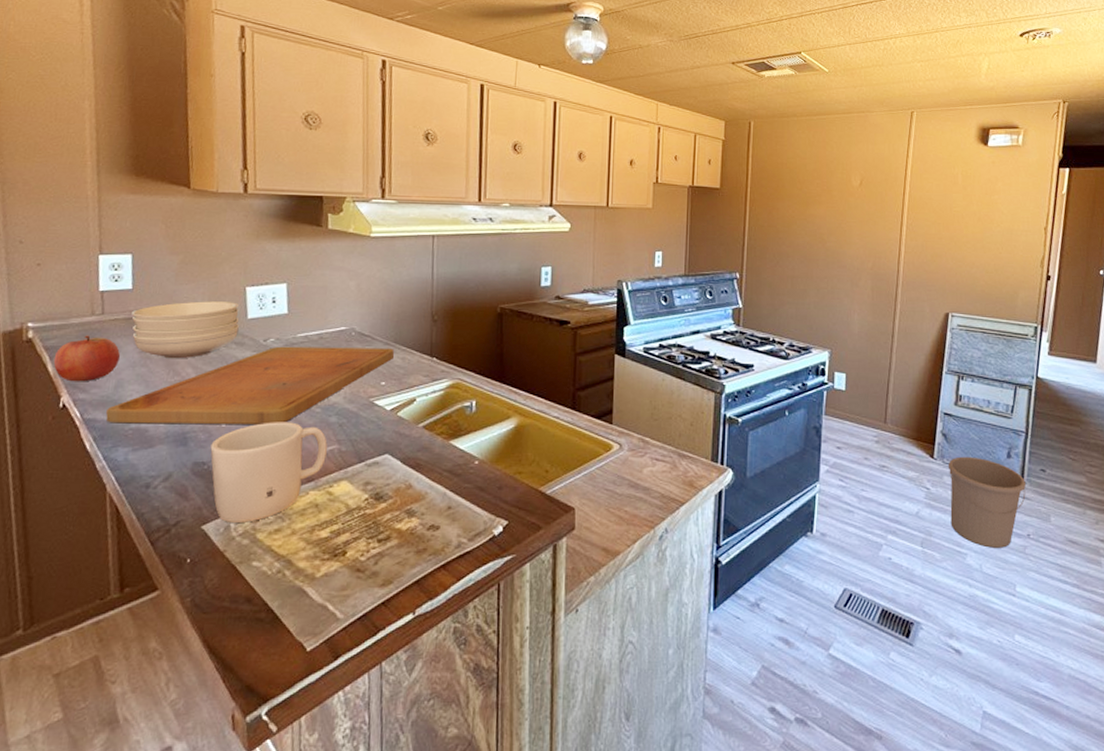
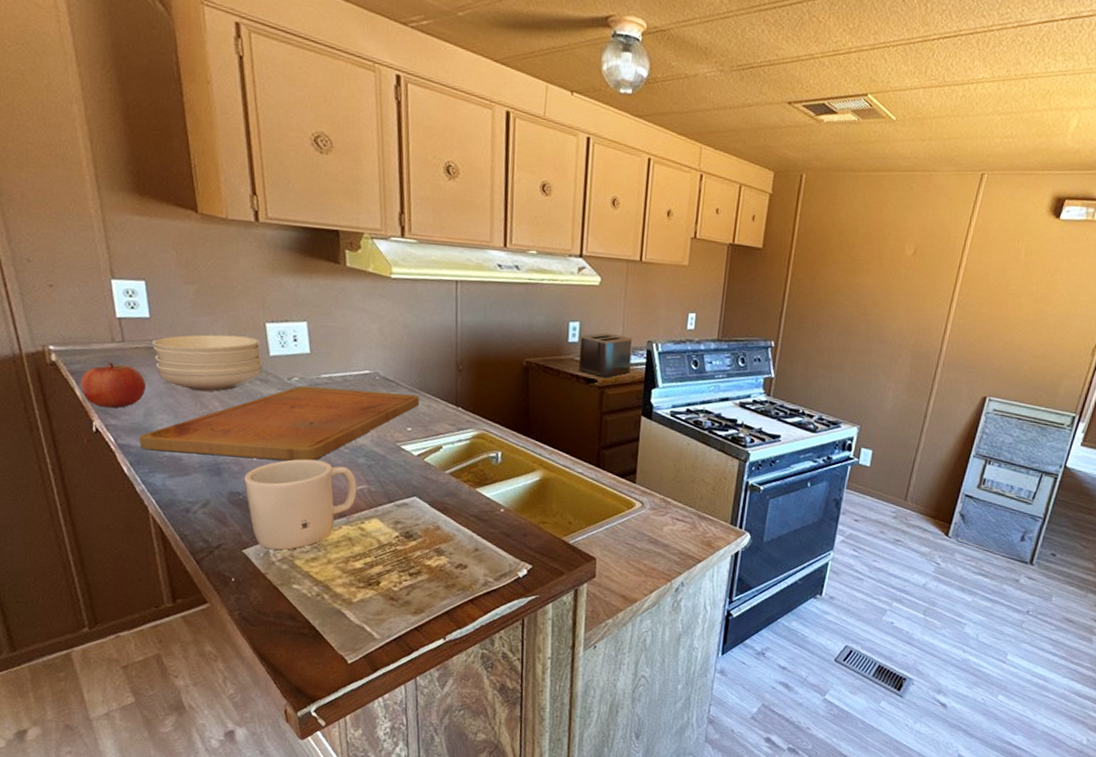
toaster: none [551,275,603,319] -> present [578,332,633,378]
bucket: present [948,456,1026,548] -> none [955,536,1034,621]

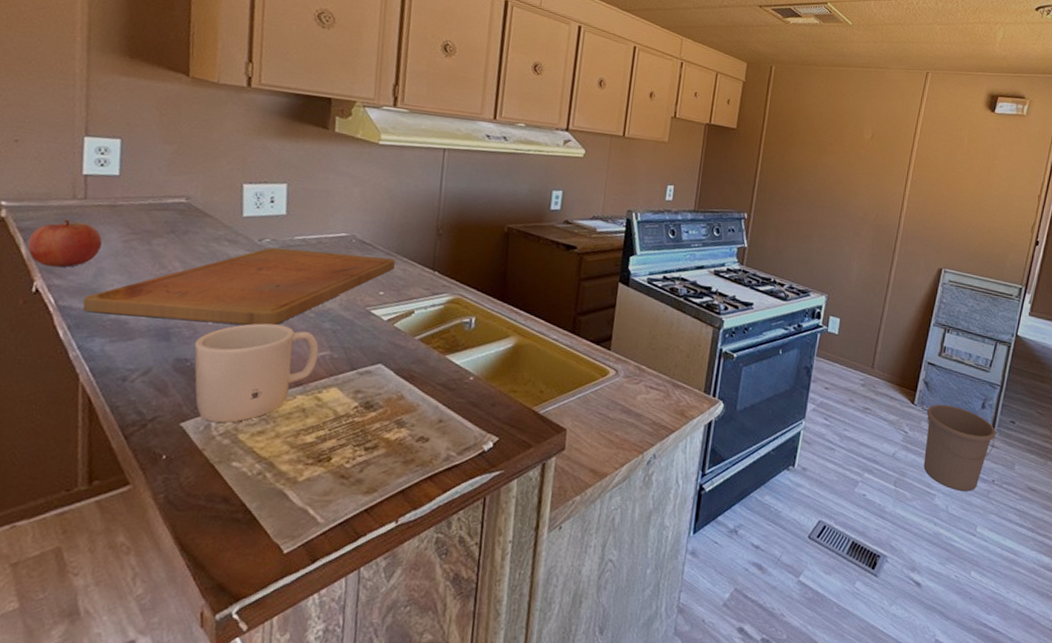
bowl: present [152,334,262,392] -> none [116,193,235,252]
toaster: present [578,332,633,378] -> none [558,201,613,245]
bucket: none [955,536,1034,621] -> present [923,404,996,491]

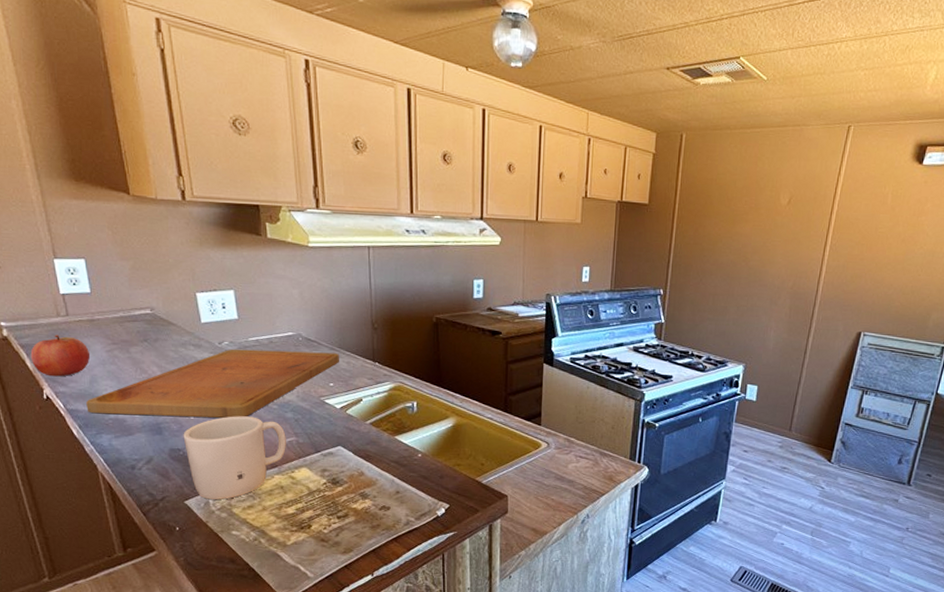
bucket: present [923,404,996,491] -> none [839,461,912,538]

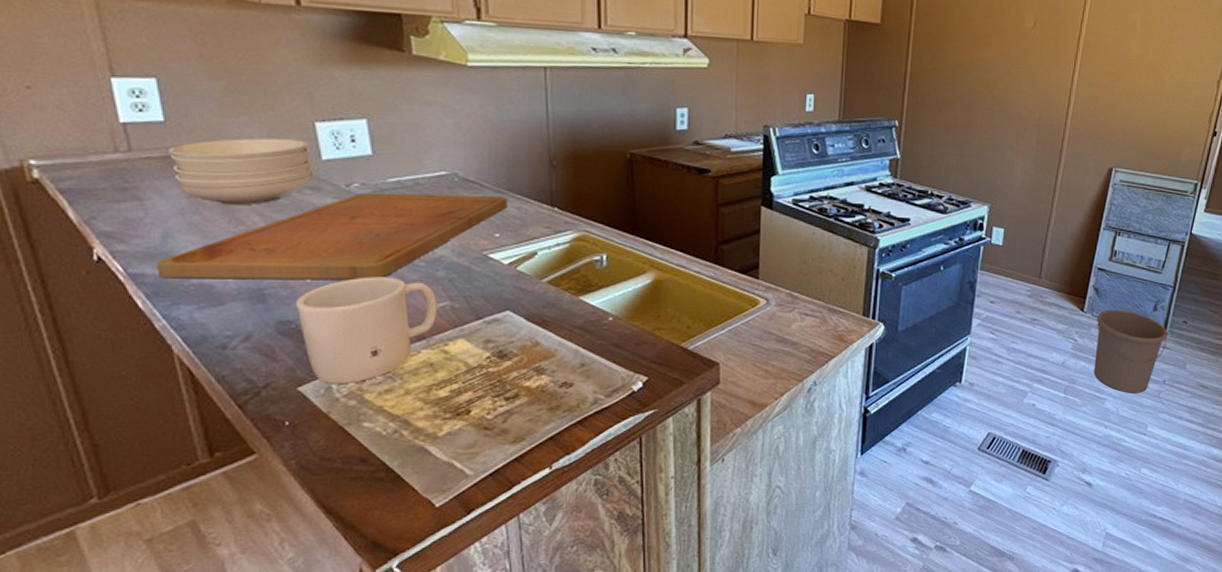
fruit: present [30,335,91,377] -> none [74,176,164,231]
bowl: none [94,305,194,358] -> present [169,138,312,206]
bucket: none [839,461,912,538] -> present [1093,310,1168,393]

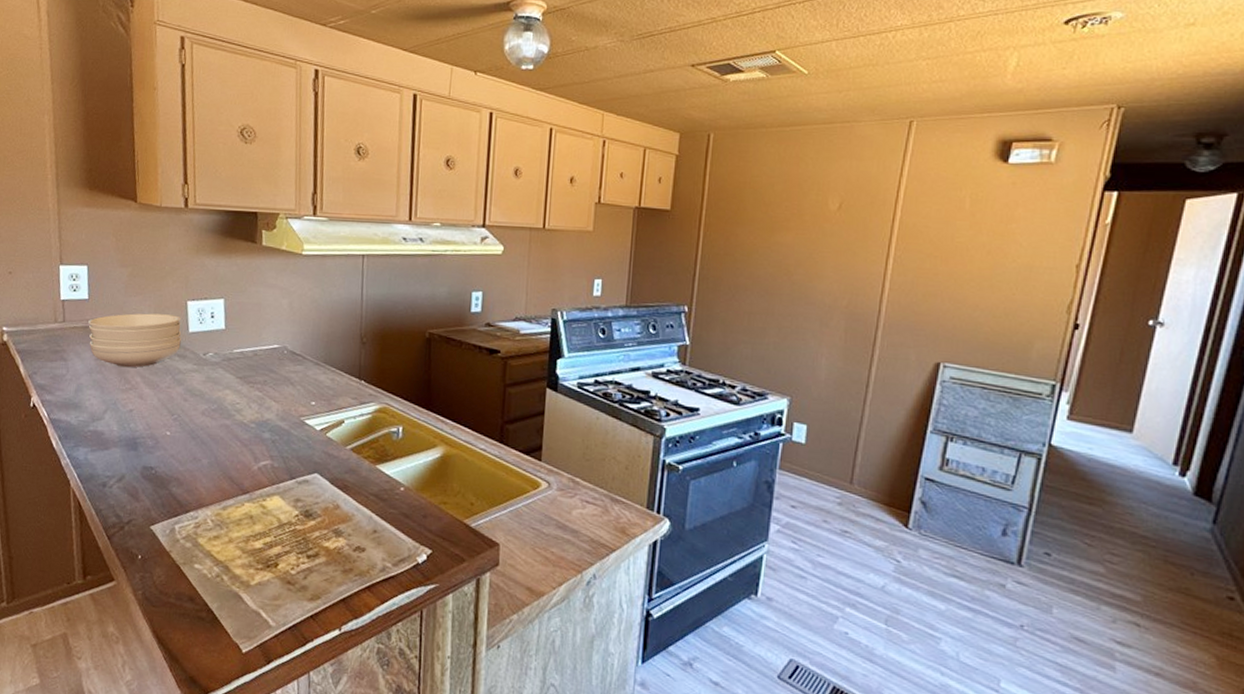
cutting board: present [157,192,509,280] -> none [68,360,325,436]
mug: present [295,277,437,383] -> none [157,433,261,527]
bucket: present [1093,310,1168,393] -> none [923,529,1023,637]

